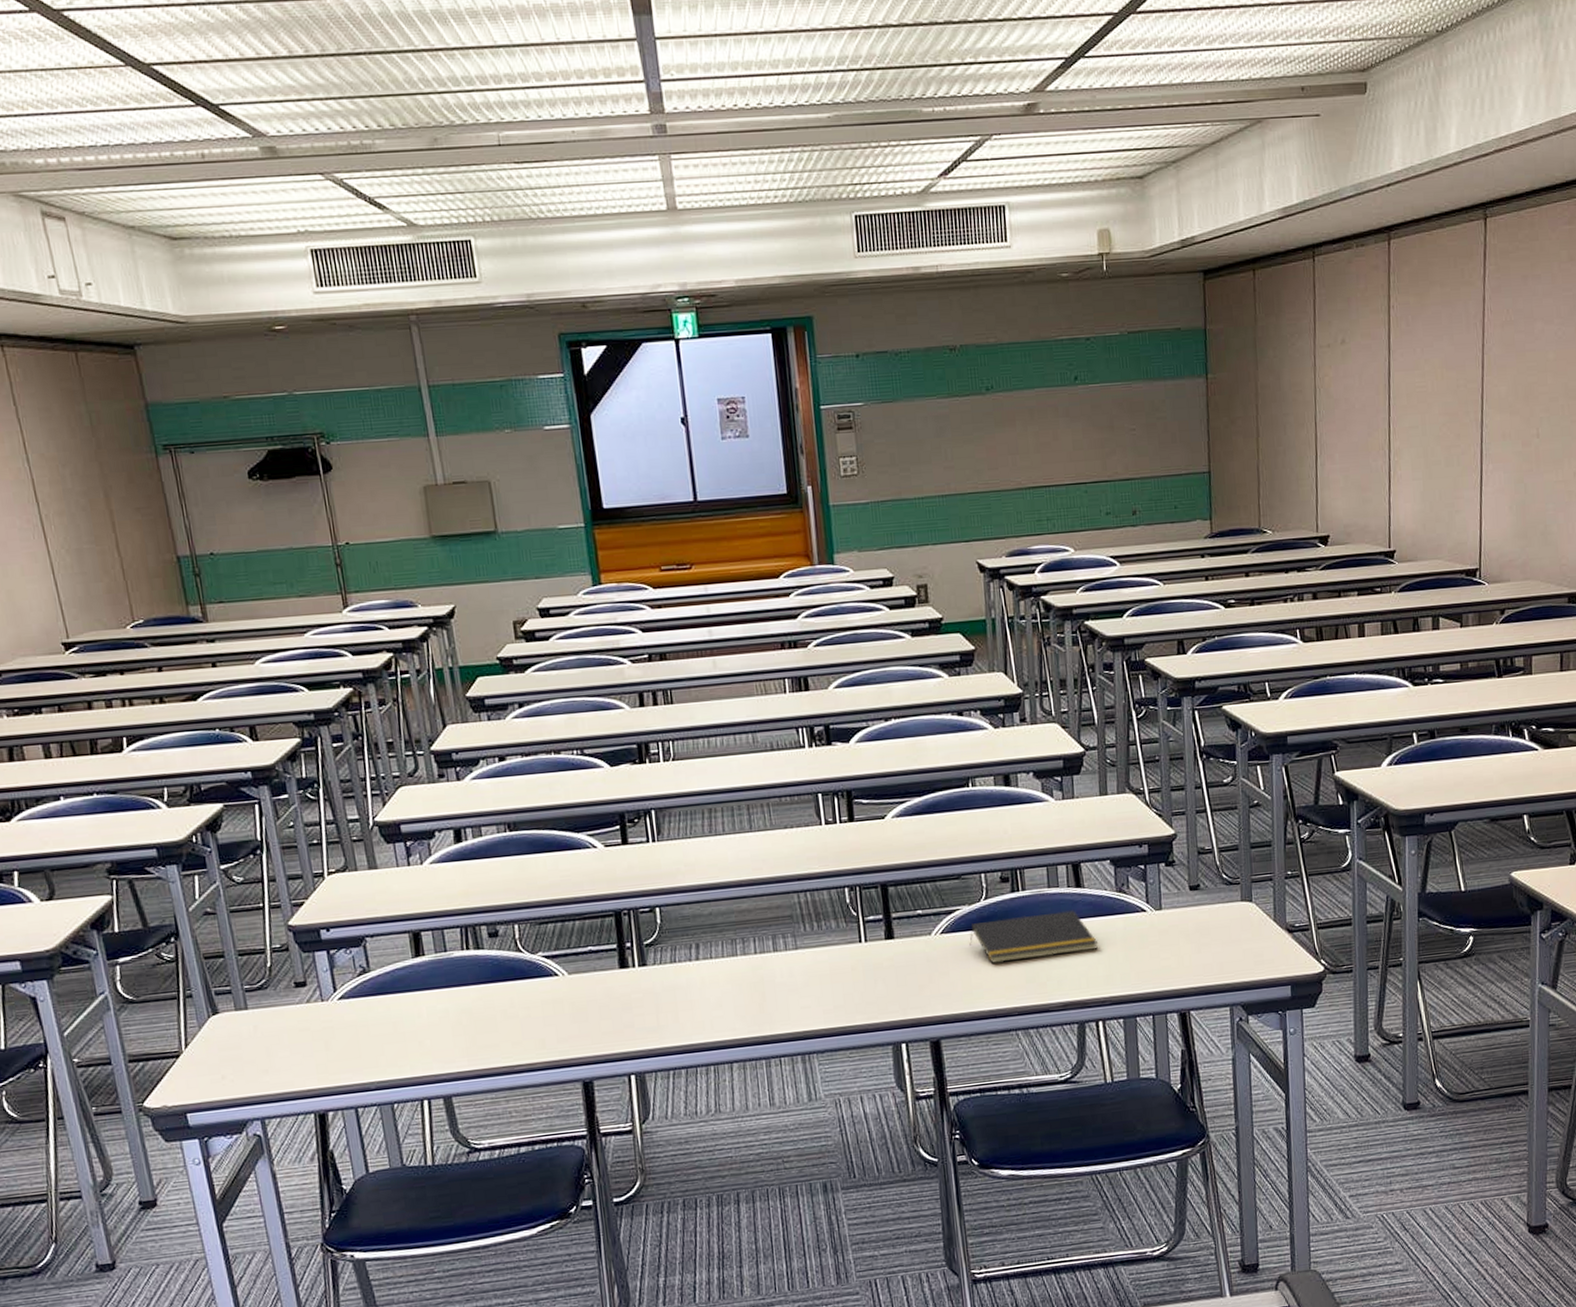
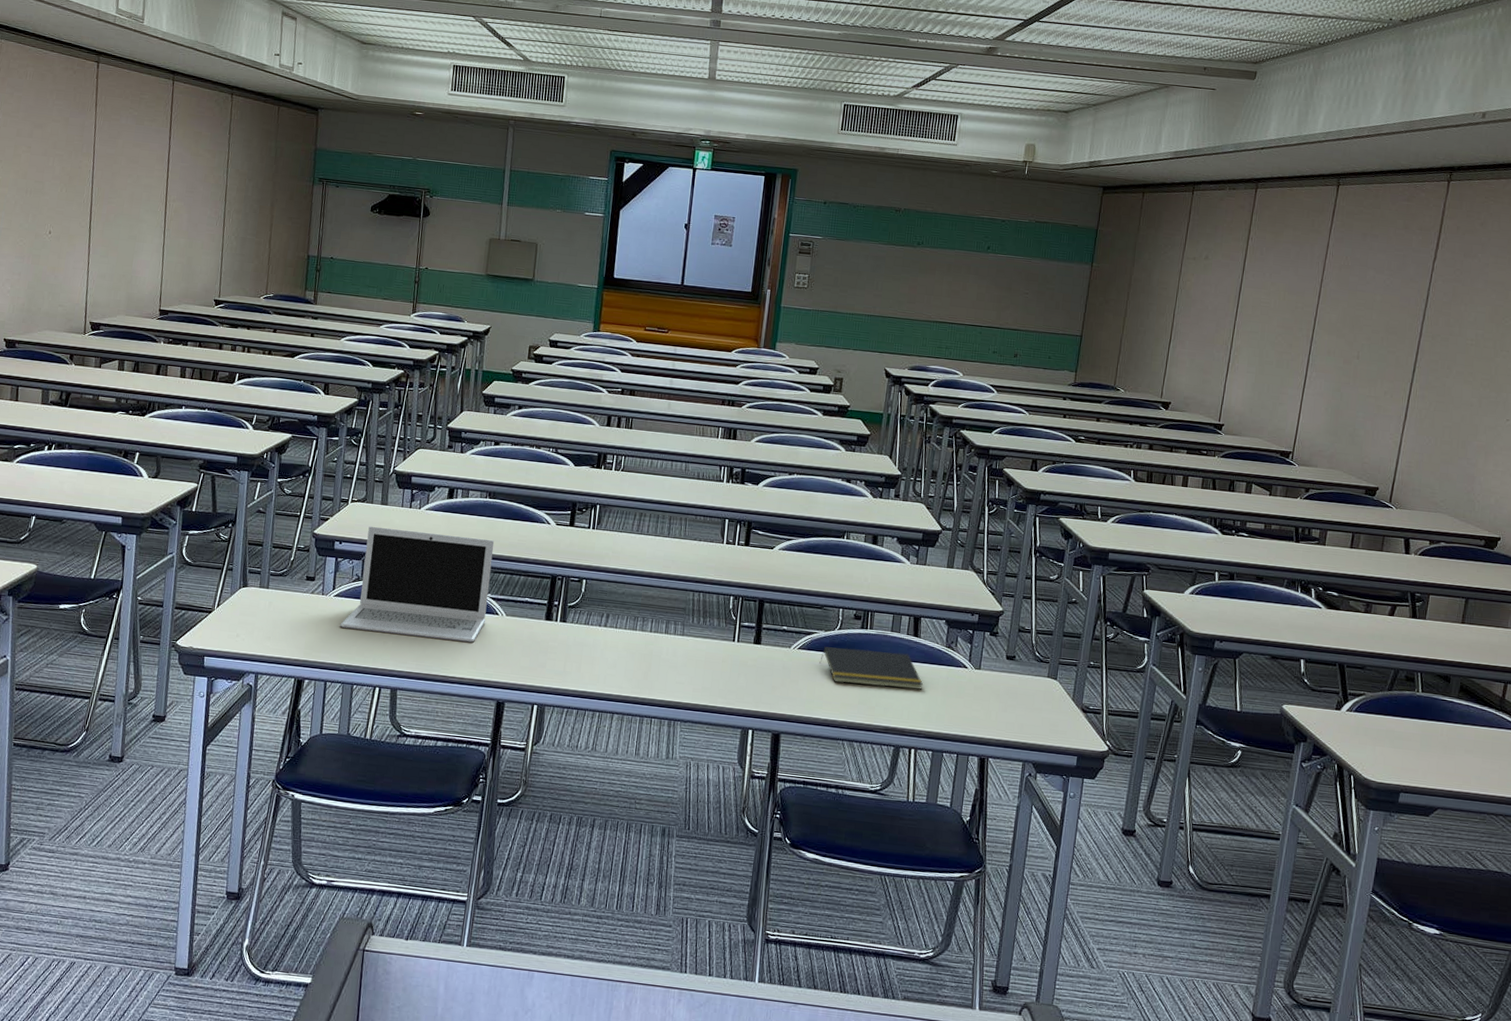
laptop: none [355,884,544,1037] -> present [340,526,495,642]

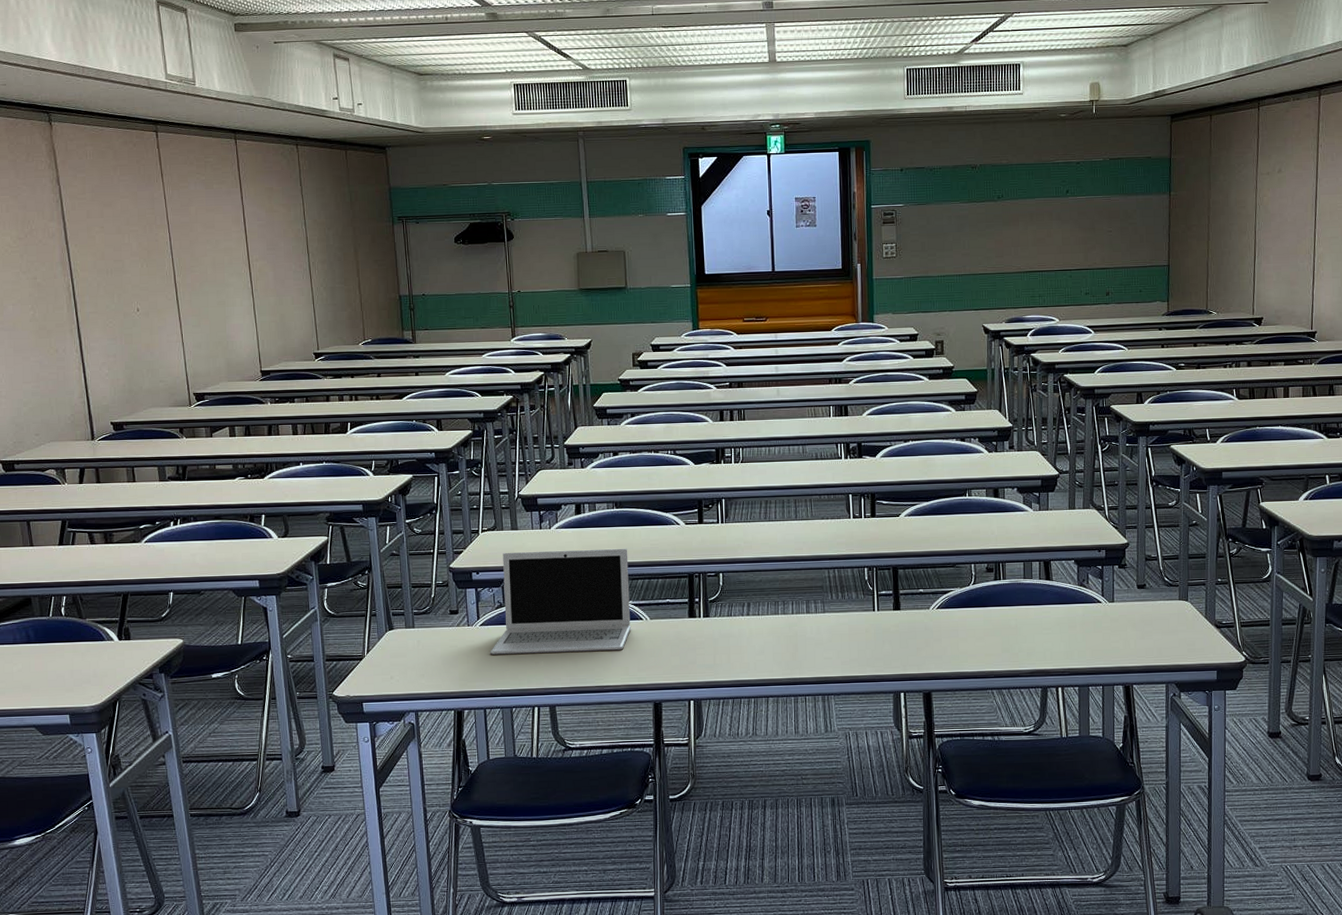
notepad: present [819,646,923,690] -> none [959,598,1061,636]

